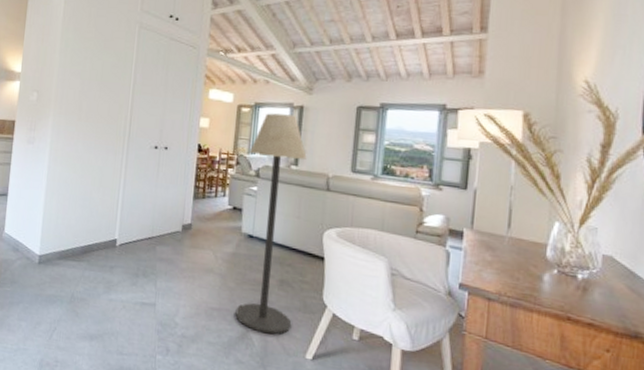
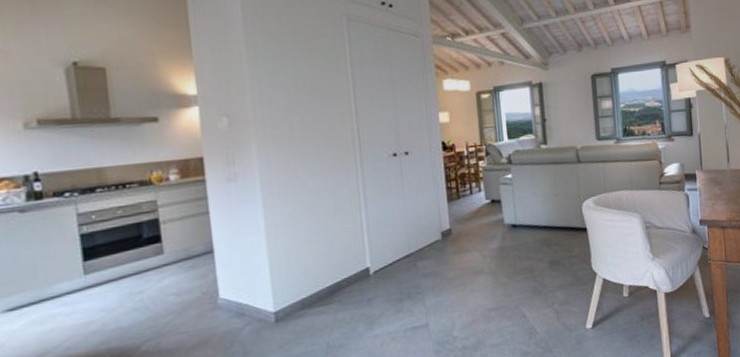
floor lamp: present [235,113,307,335] -> none [497,93,569,319]

